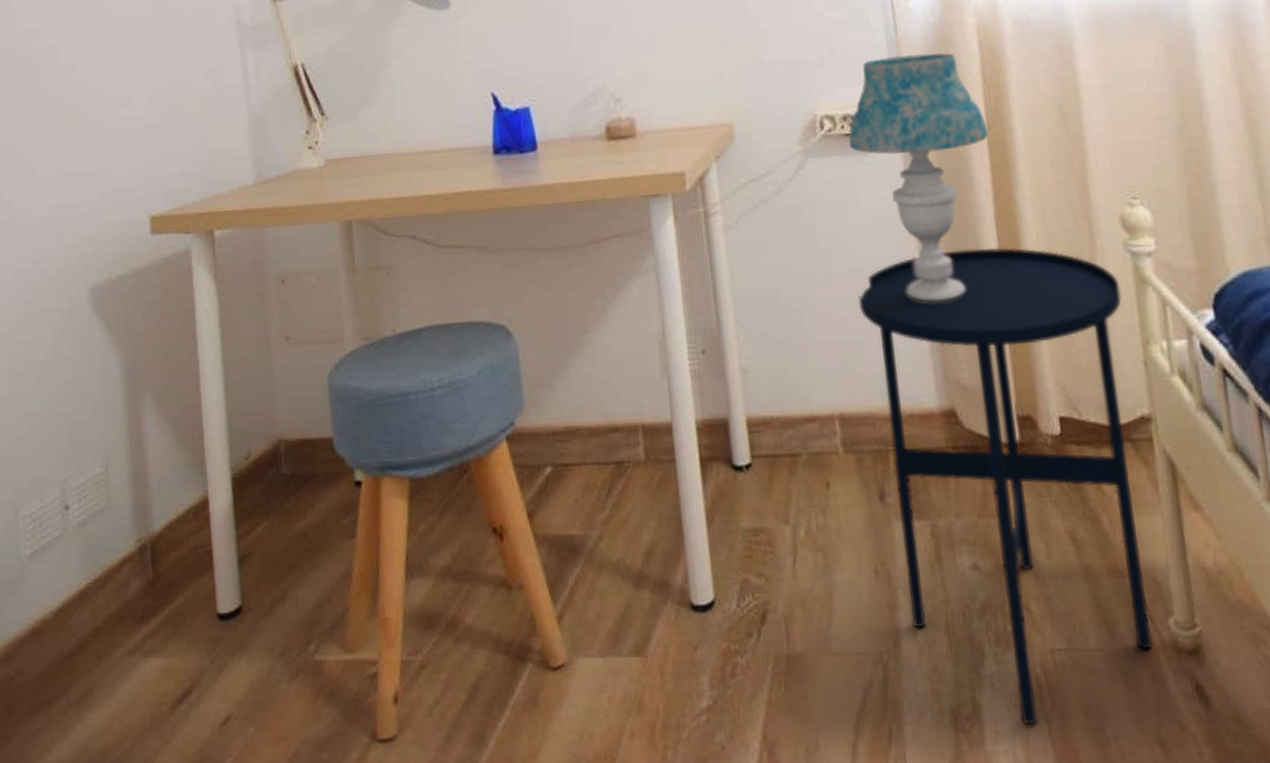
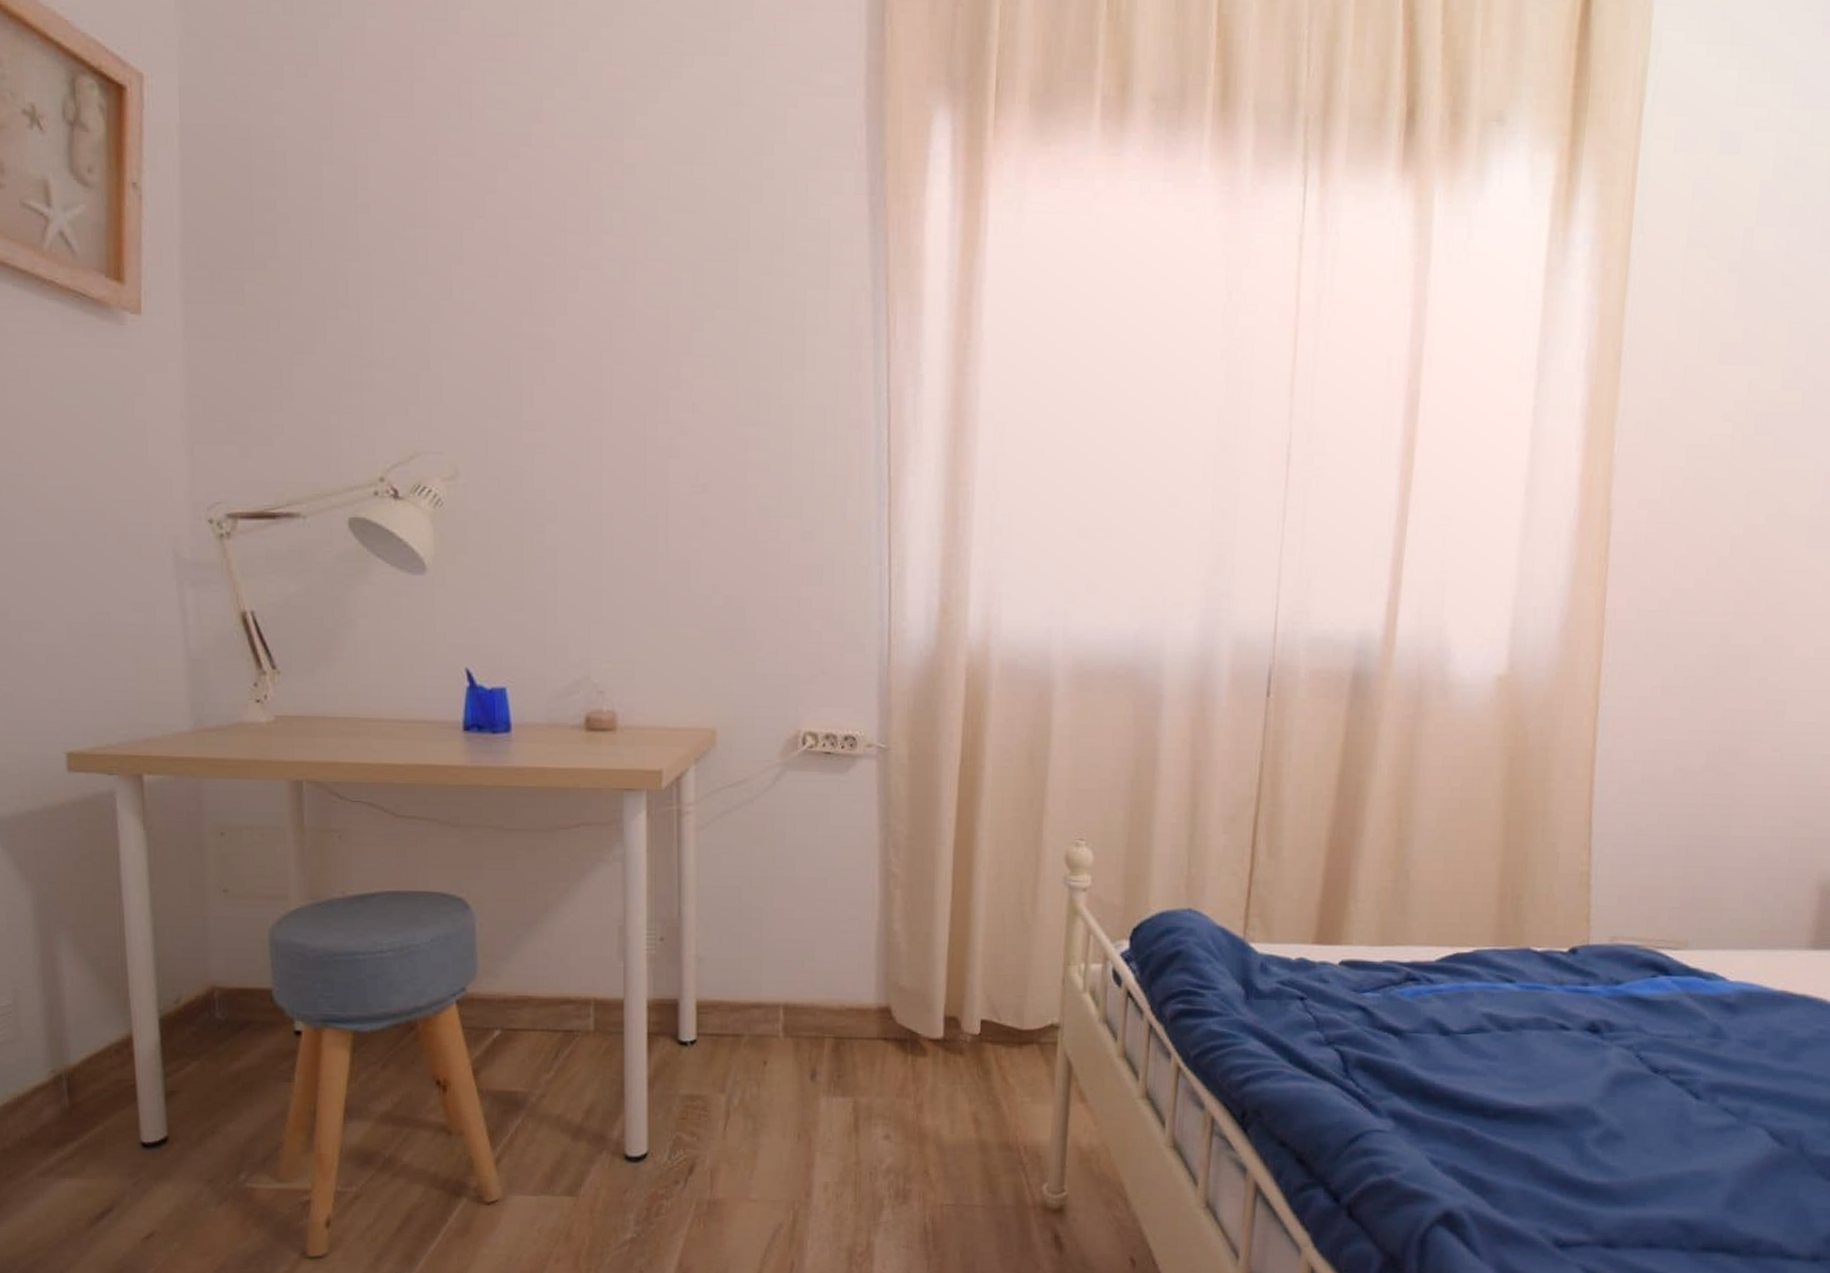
table lamp: present [848,53,989,303] -> none [827,684,961,914]
side table: present [858,247,1153,726] -> none [816,869,1054,1262]

